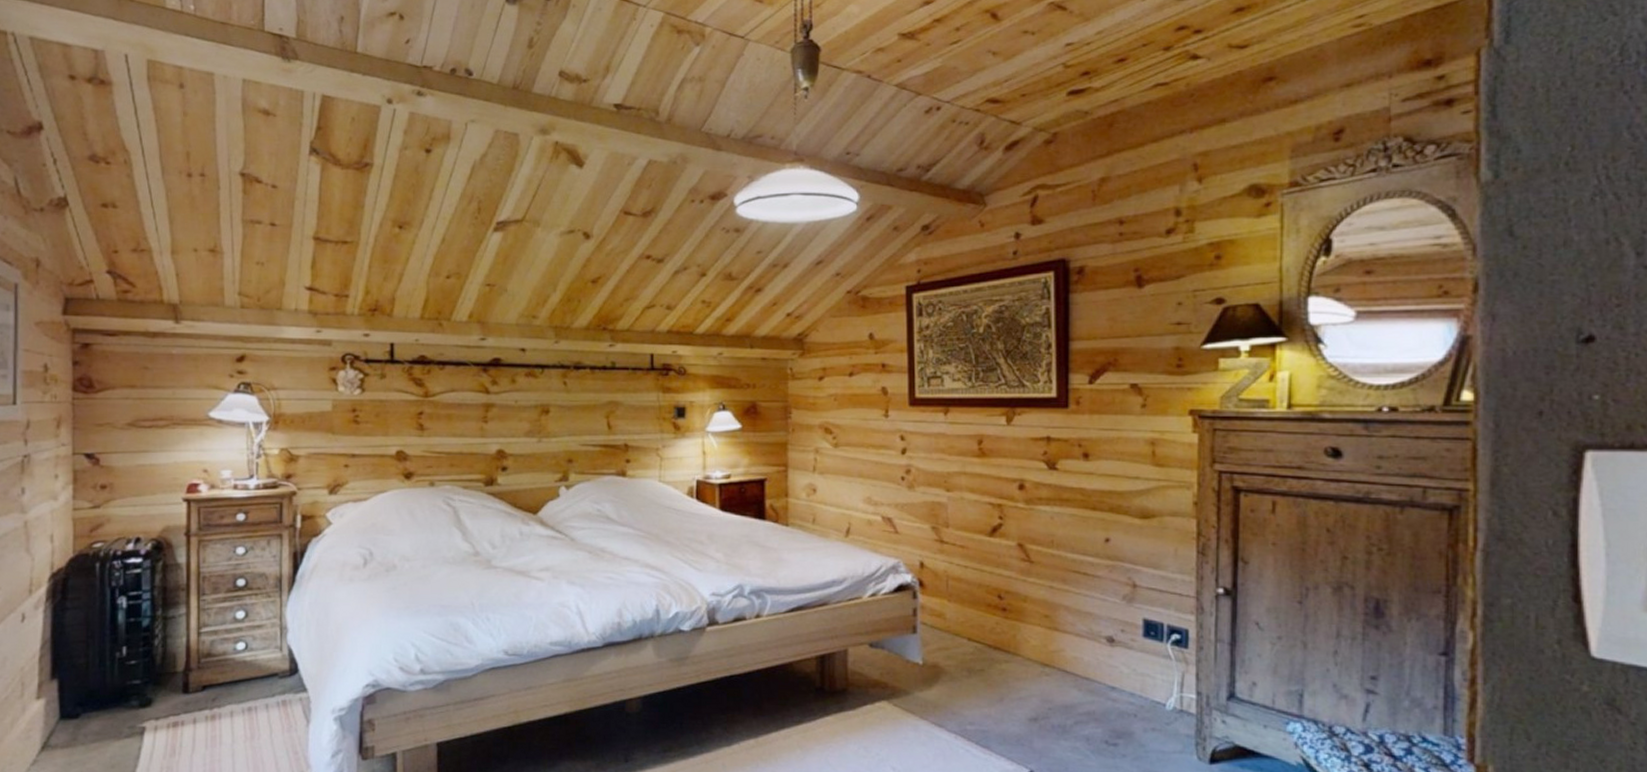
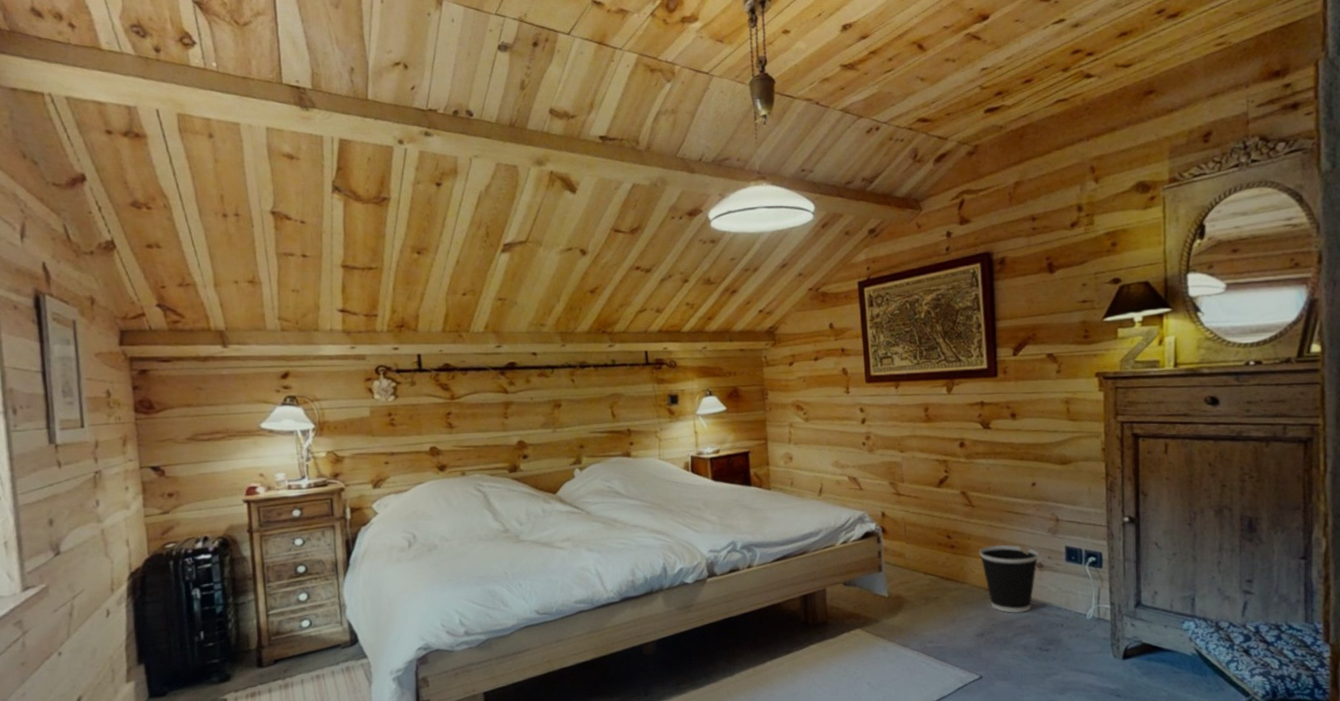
wastebasket: none [1036,612,1111,696] -> present [979,545,1040,613]

